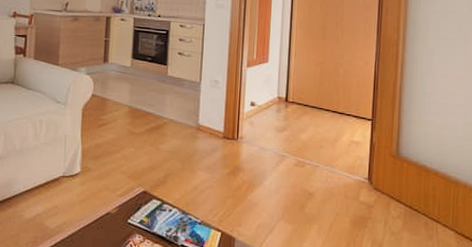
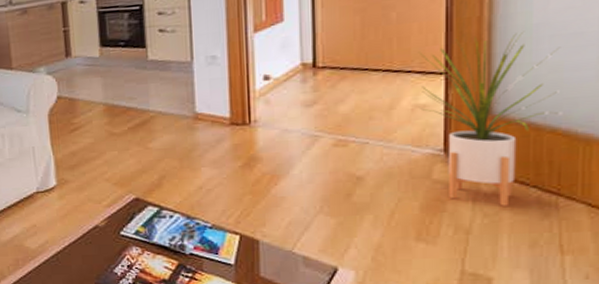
house plant: none [354,95,442,228] -> present [418,32,561,206]

